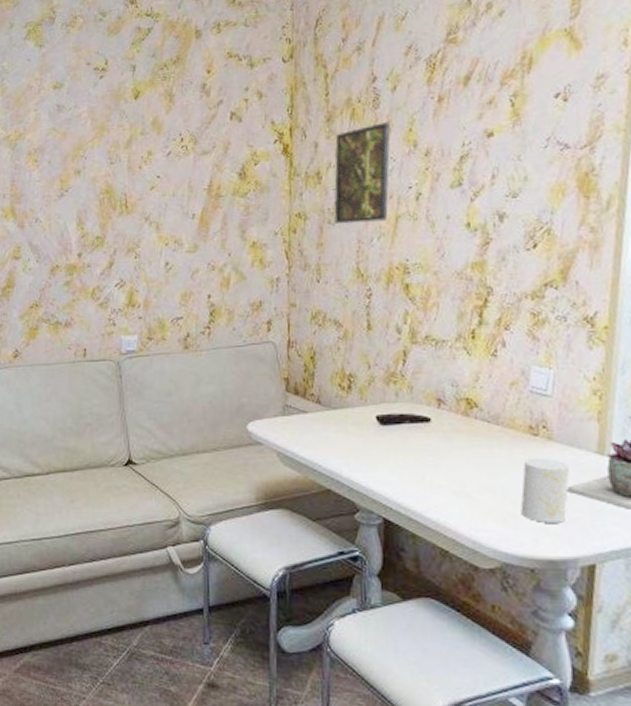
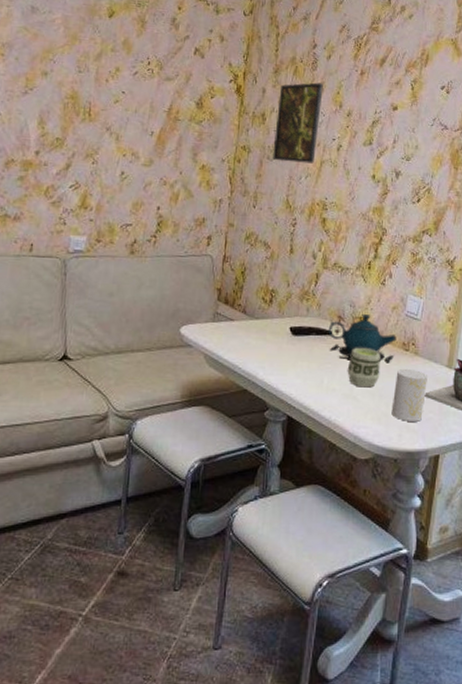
teapot: none [425,393,520,452] -> present [328,313,397,363]
cup: none [455,434,501,483] -> present [347,347,381,388]

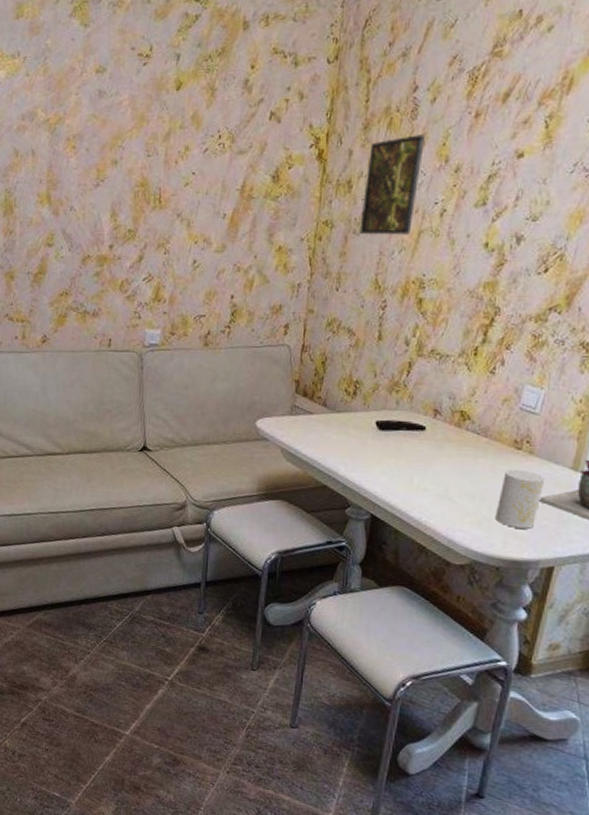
teapot: present [328,313,397,363] -> none [421,406,507,463]
cup: present [347,347,381,388] -> none [442,444,485,489]

